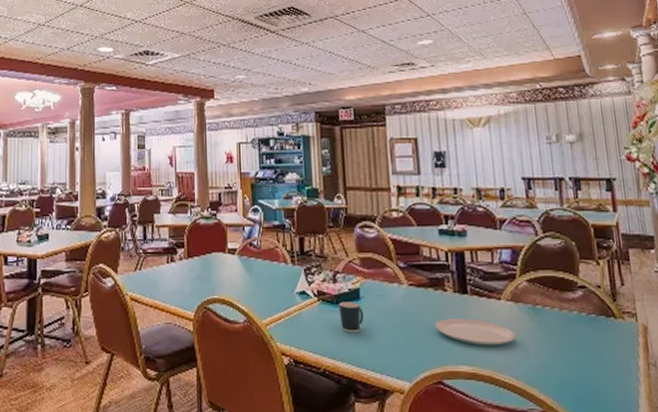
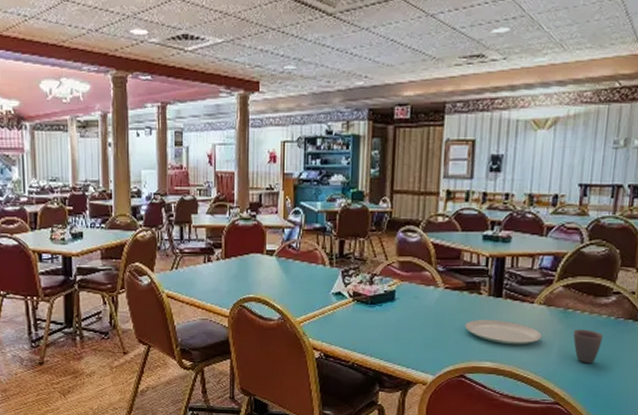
mug: present [339,301,364,333] -> none [372,302,397,331]
cup: none [547,327,579,366] -> present [573,329,603,364]

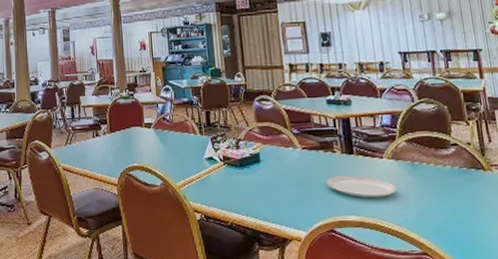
cup: present [573,329,603,364] -> none [424,180,453,213]

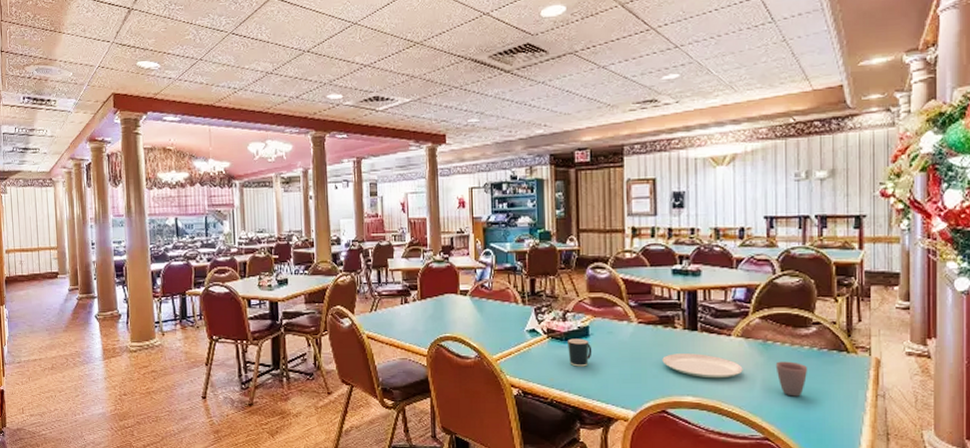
mug: none [242,164,264,191] -> present [568,338,592,367]
cup: none [424,180,453,213] -> present [775,361,807,397]

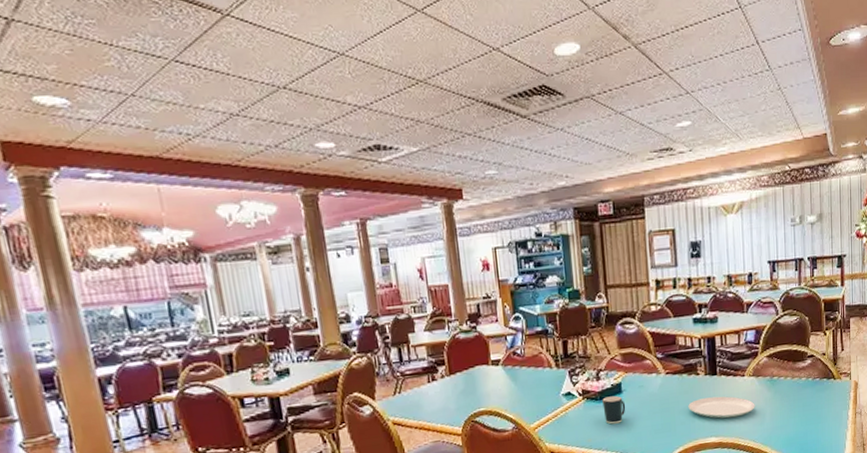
cup: present [775,361,807,397] -> none [780,393,805,424]

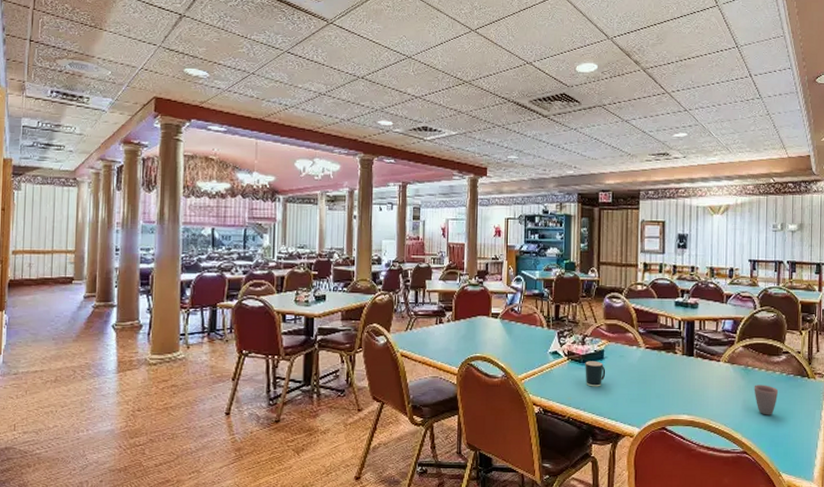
plate: present [688,396,755,419] -> none [664,376,728,399]
cup: none [780,393,805,424] -> present [754,385,778,415]

